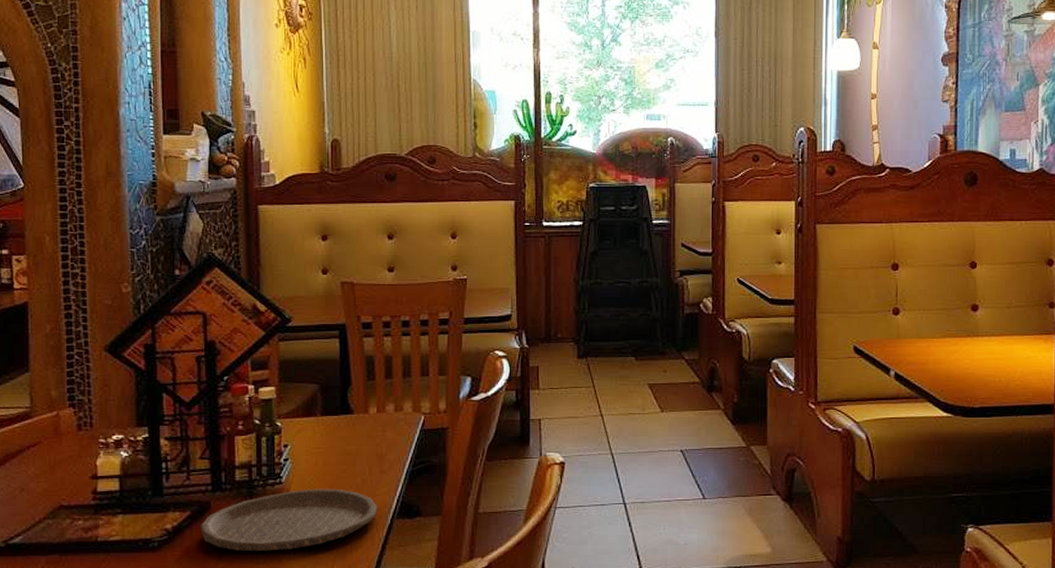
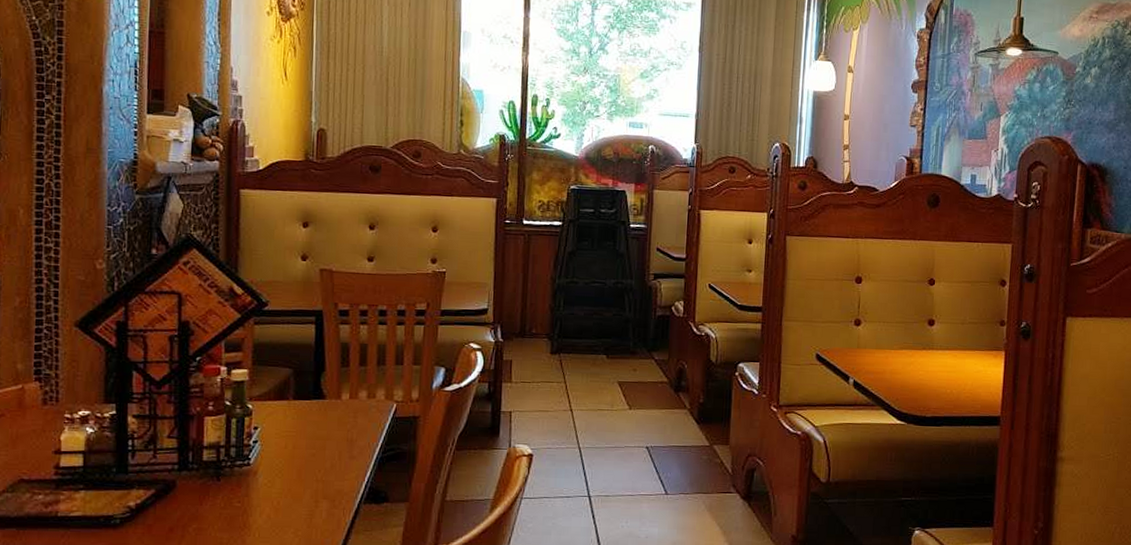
plate: present [200,488,378,551] -> none [164,471,345,532]

